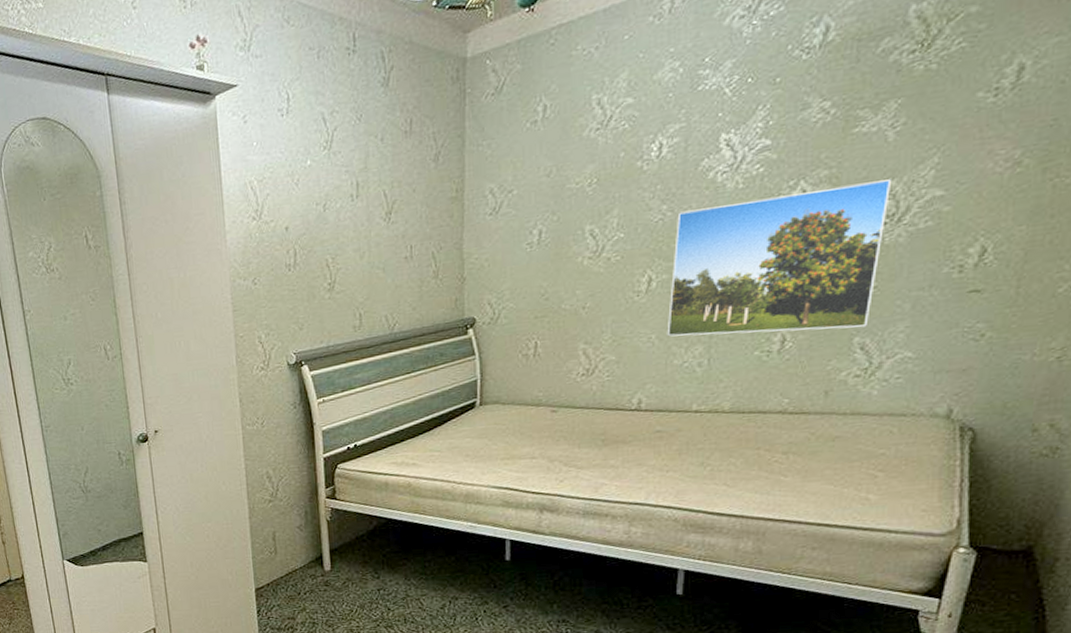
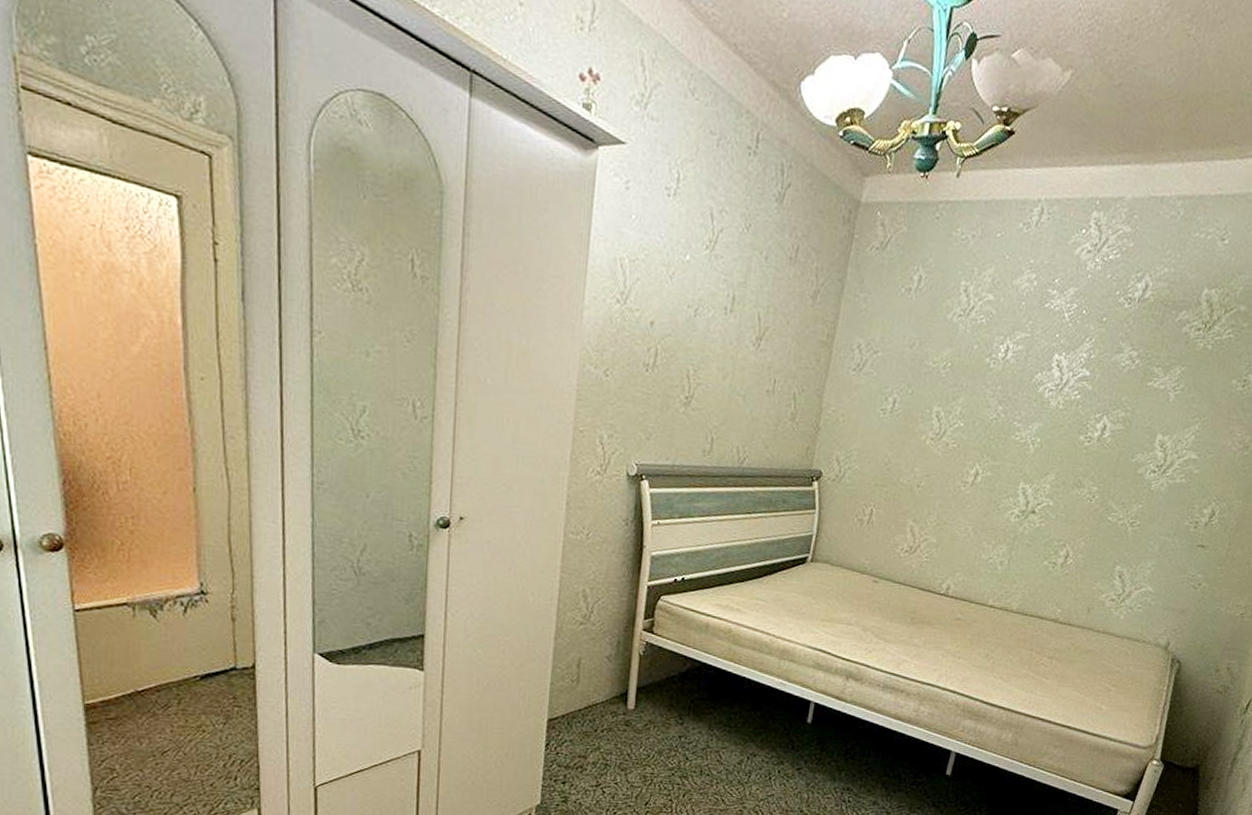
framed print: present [667,179,892,337] -> none [981,416,1166,559]

